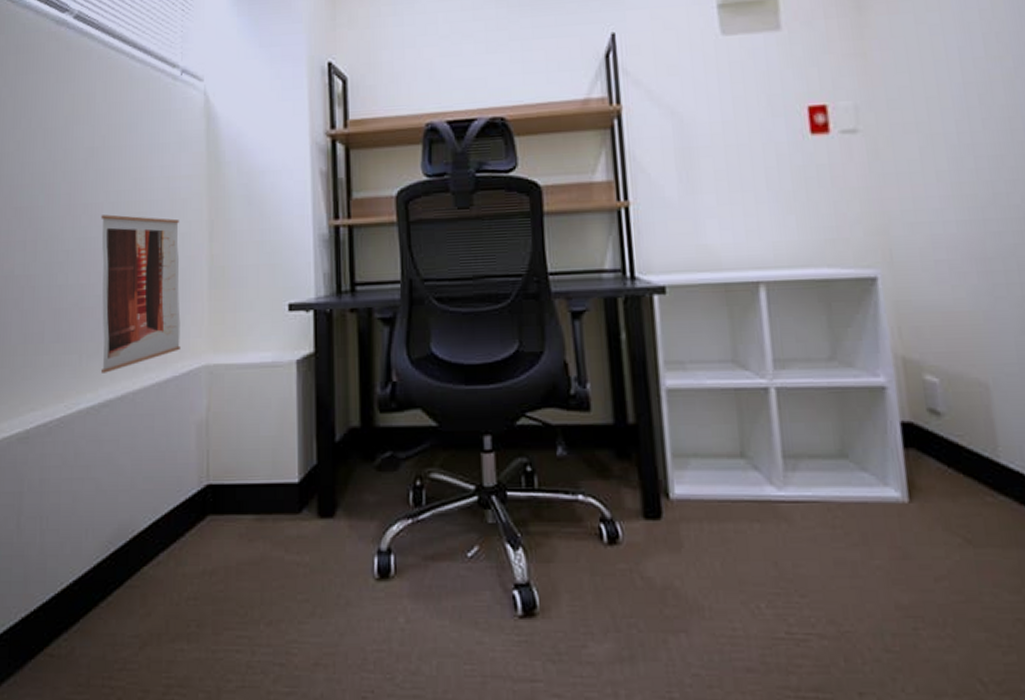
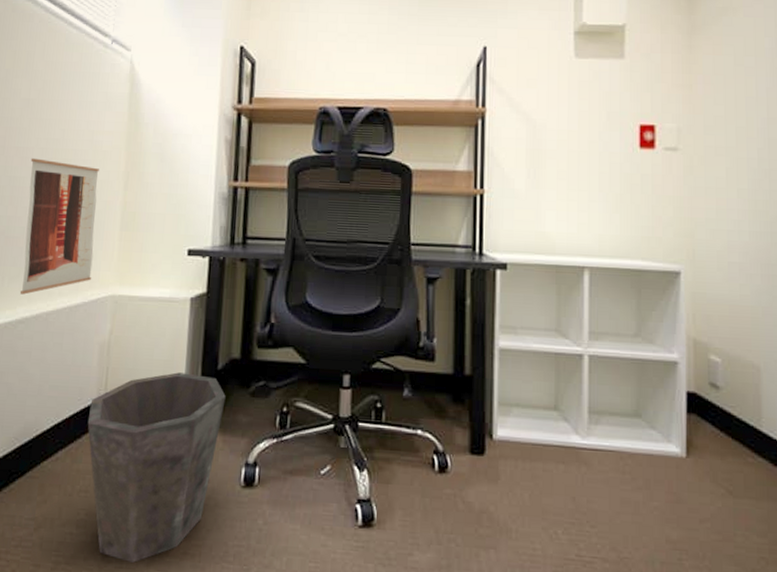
waste bin: none [190,449,348,679] -> present [87,372,226,563]

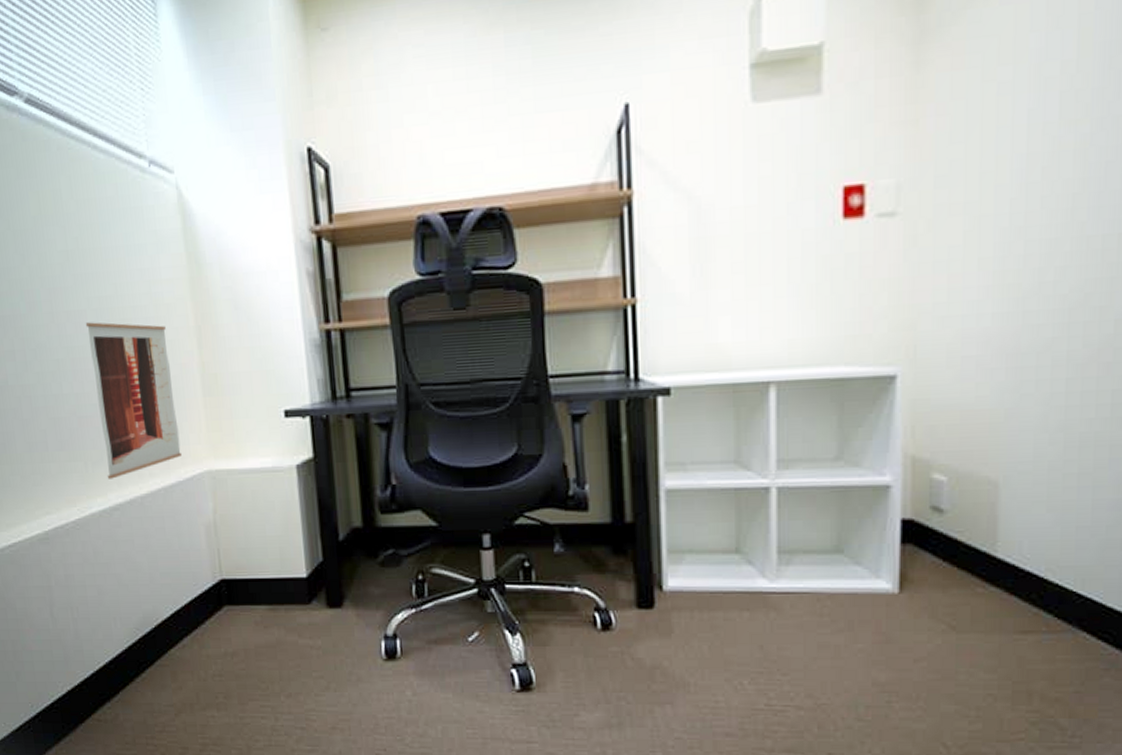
waste bin: present [87,372,226,563] -> none [207,547,353,740]

